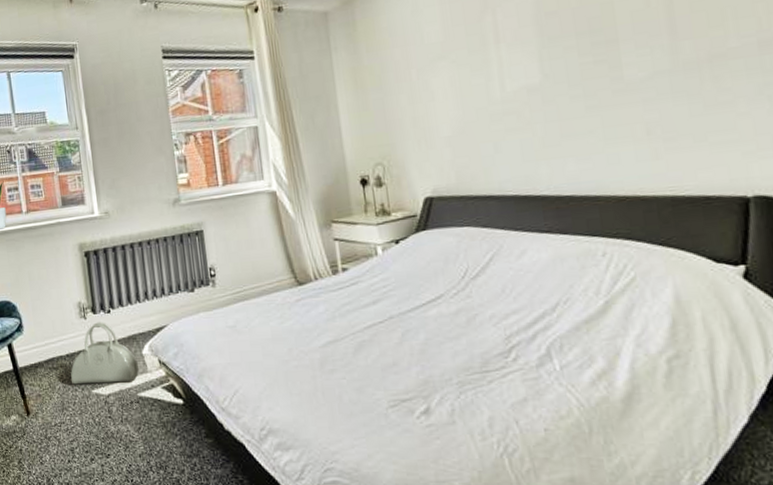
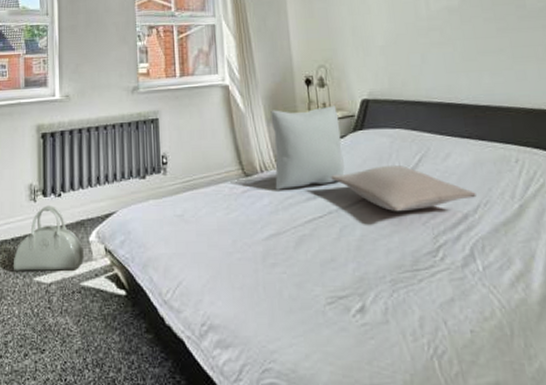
pillow: none [323,206,406,297] -> present [271,105,345,190]
pillow: none [391,265,555,314] -> present [331,164,476,212]

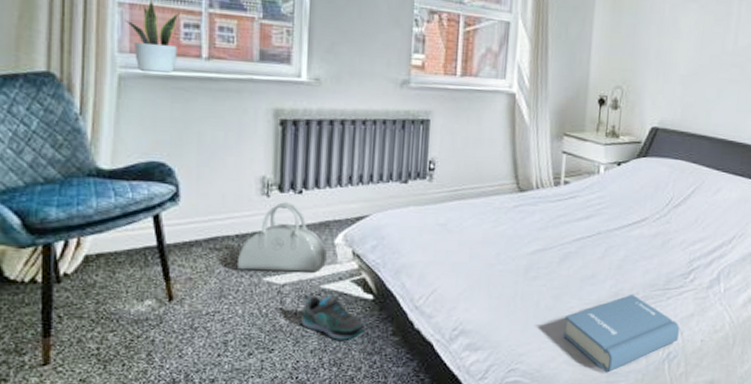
athletic shoe: none [66,290,121,339] -> present [301,292,365,340]
pillow: present [271,105,345,190] -> none [549,126,626,208]
hardback book: none [312,277,444,373] -> present [563,294,680,373]
pillow: present [331,164,476,212] -> none [606,193,735,238]

